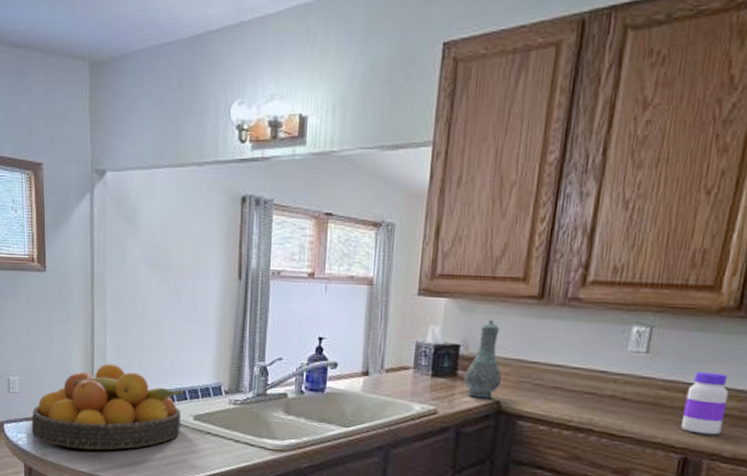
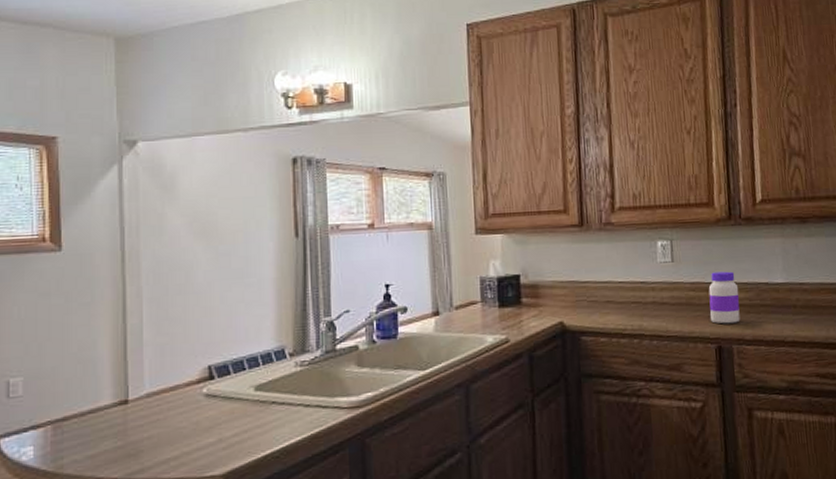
fruit bowl: present [31,363,184,450] -> none [40,343,241,453]
vase: present [463,319,501,399] -> none [528,249,561,322]

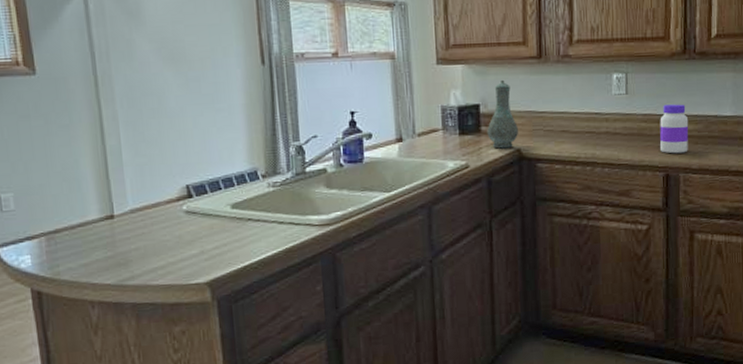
vase: none [528,249,561,322] -> present [487,79,518,149]

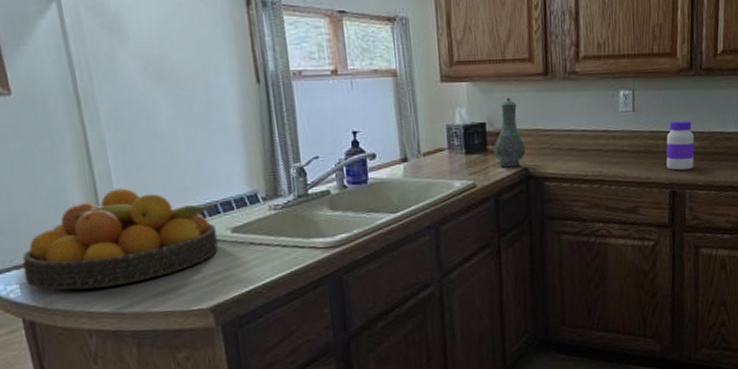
fruit bowl: none [34,164,219,261] -> present [22,188,219,290]

